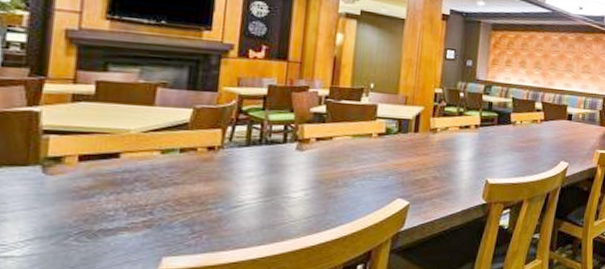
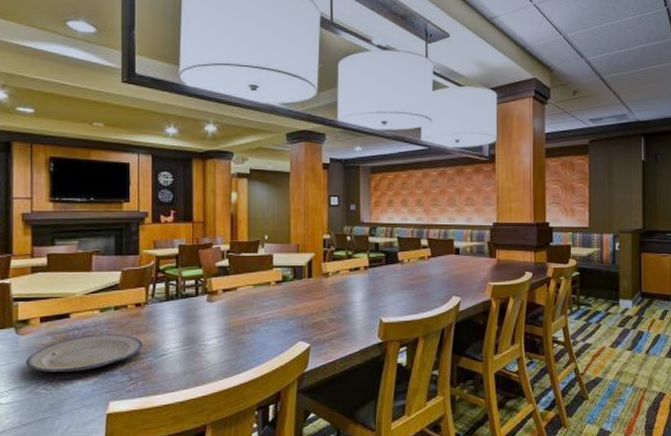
plate: none [52,179,213,222] -> present [25,334,143,373]

